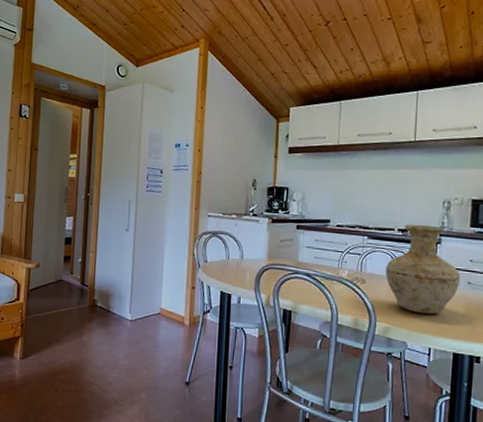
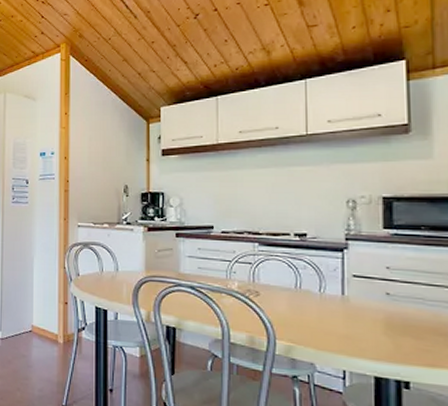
vase: present [385,224,461,315] -> none [283,227,377,331]

